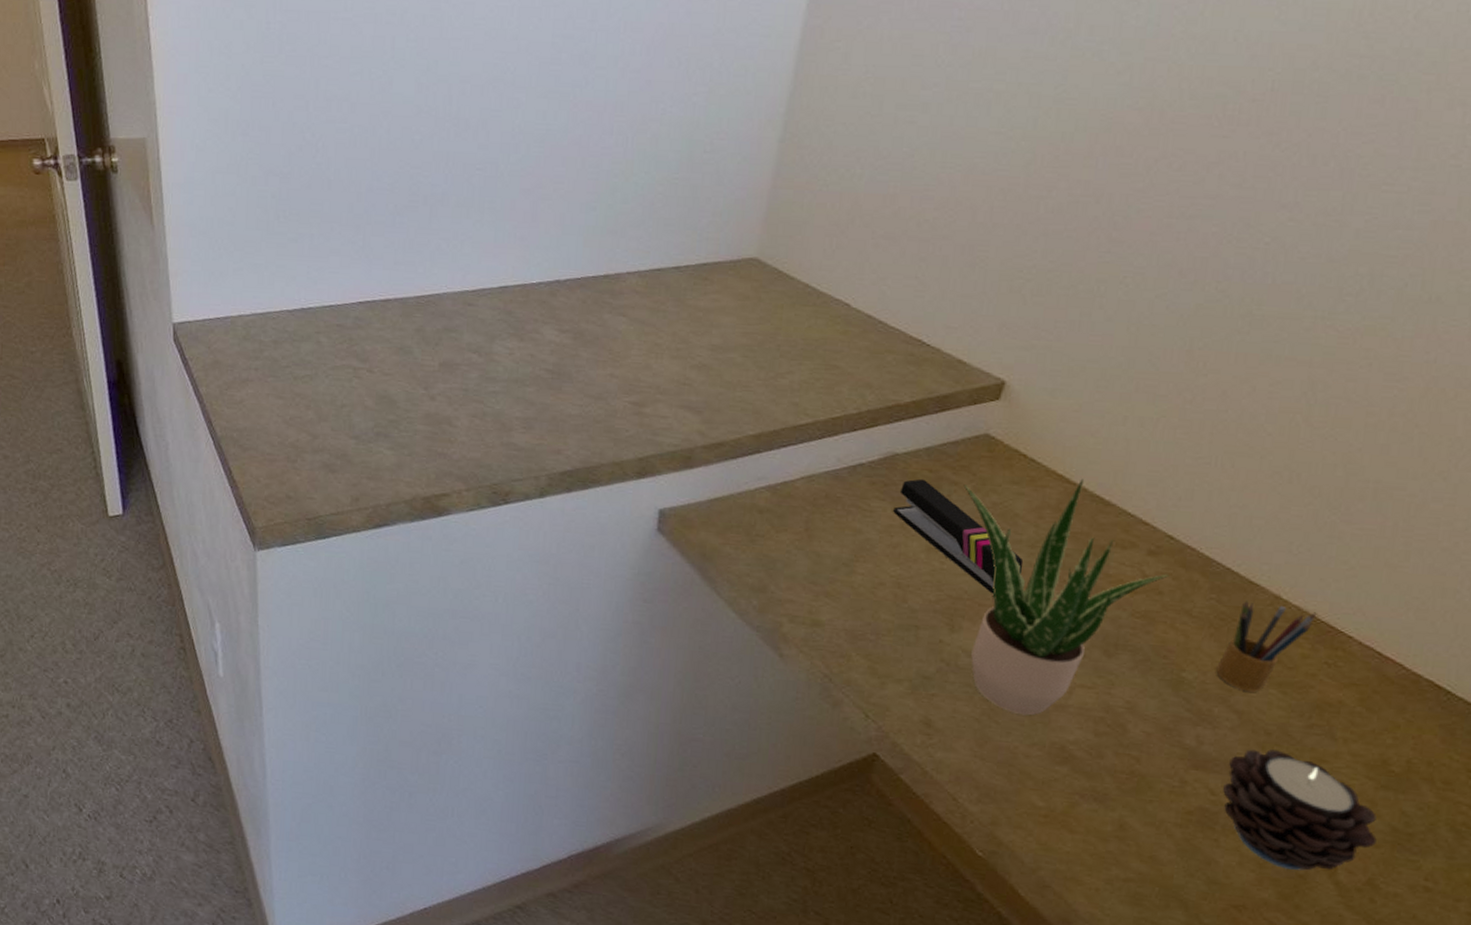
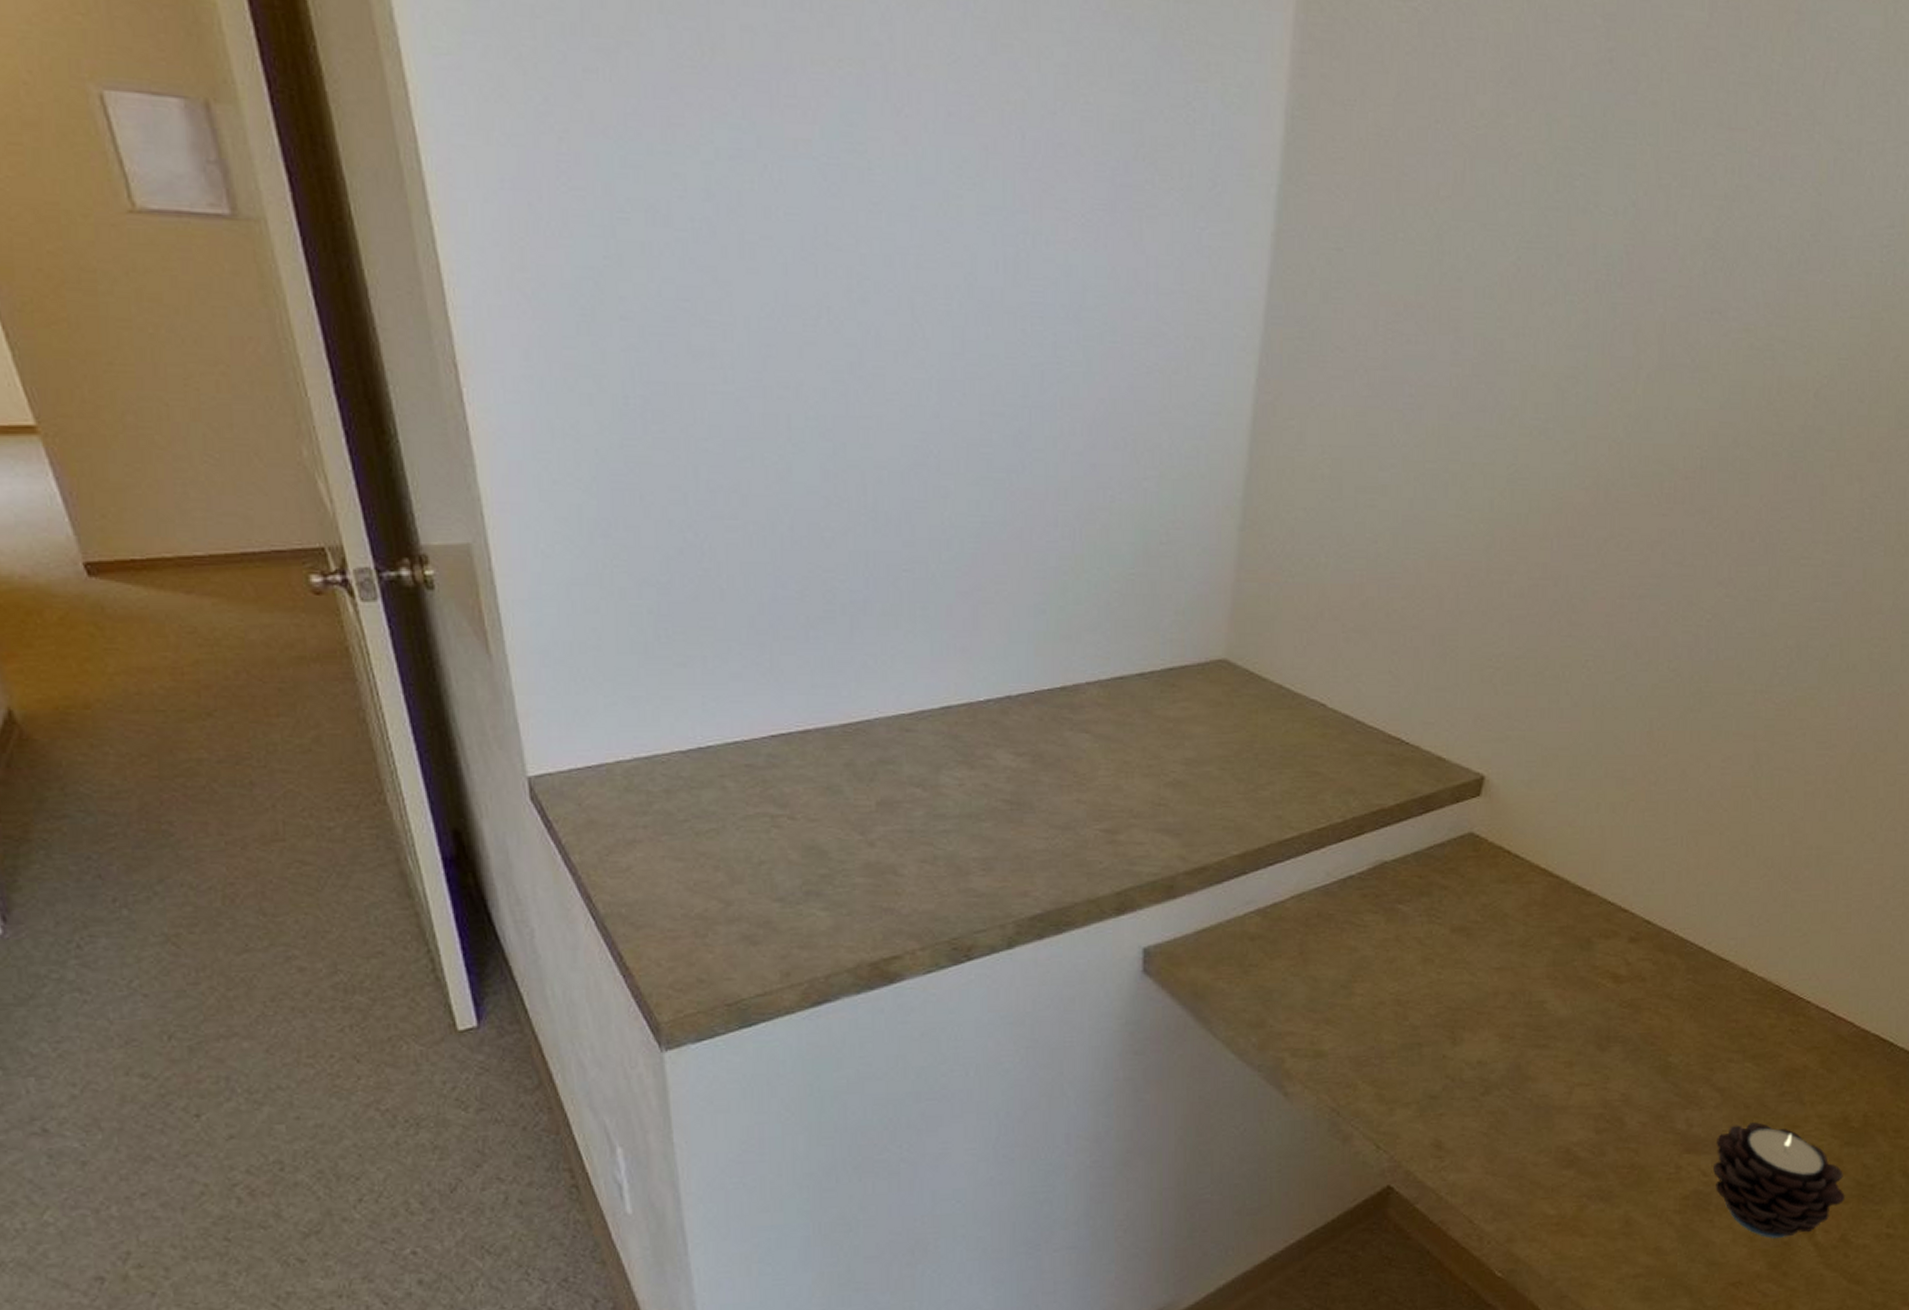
stapler: present [893,478,1024,594] -> none [1387,886,1516,1000]
potted plant: present [963,478,1169,716] -> none [1453,870,1650,1123]
pencil box: present [1216,600,1317,692] -> none [1698,977,1779,1068]

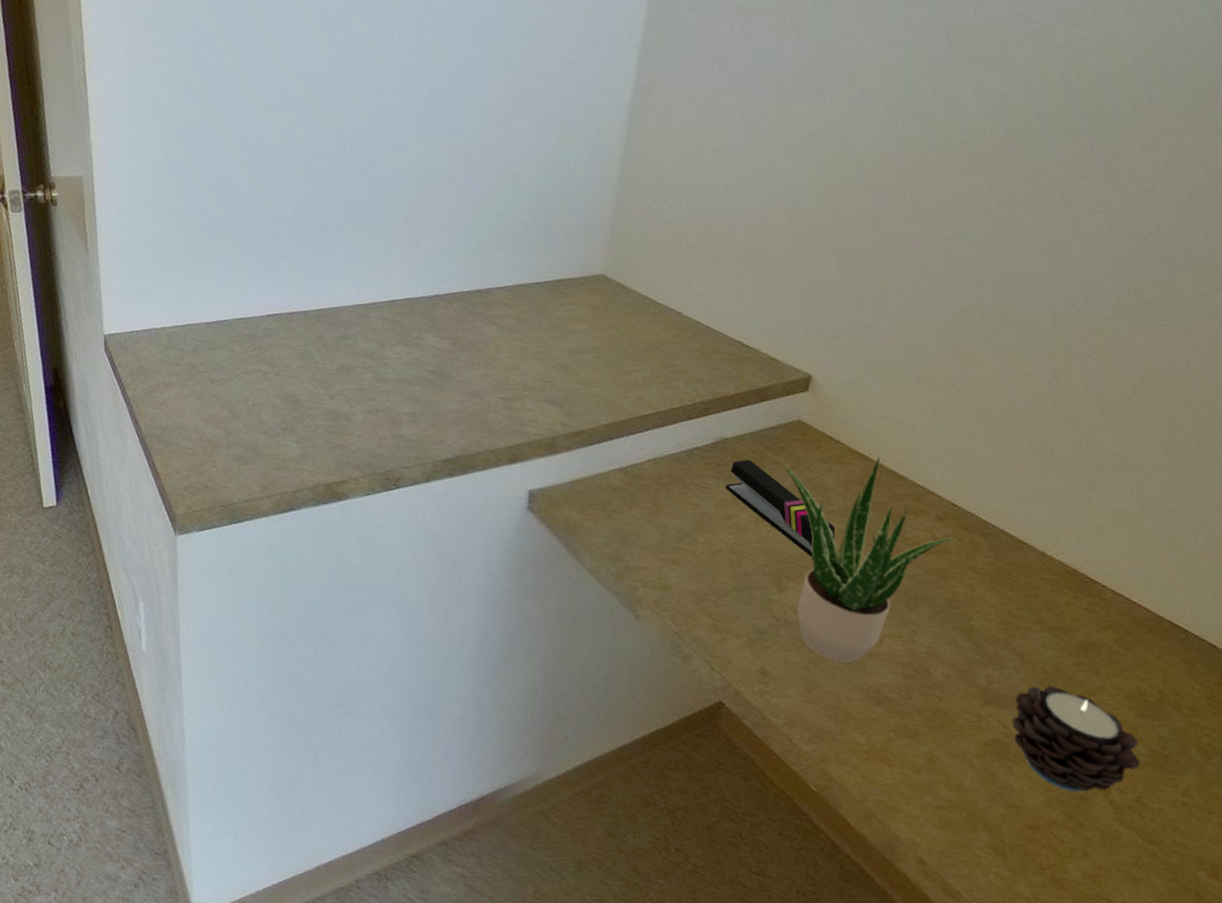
stapler: none [1387,886,1516,1000] -> present [726,459,836,557]
potted plant: none [1453,870,1650,1123] -> present [782,456,955,663]

